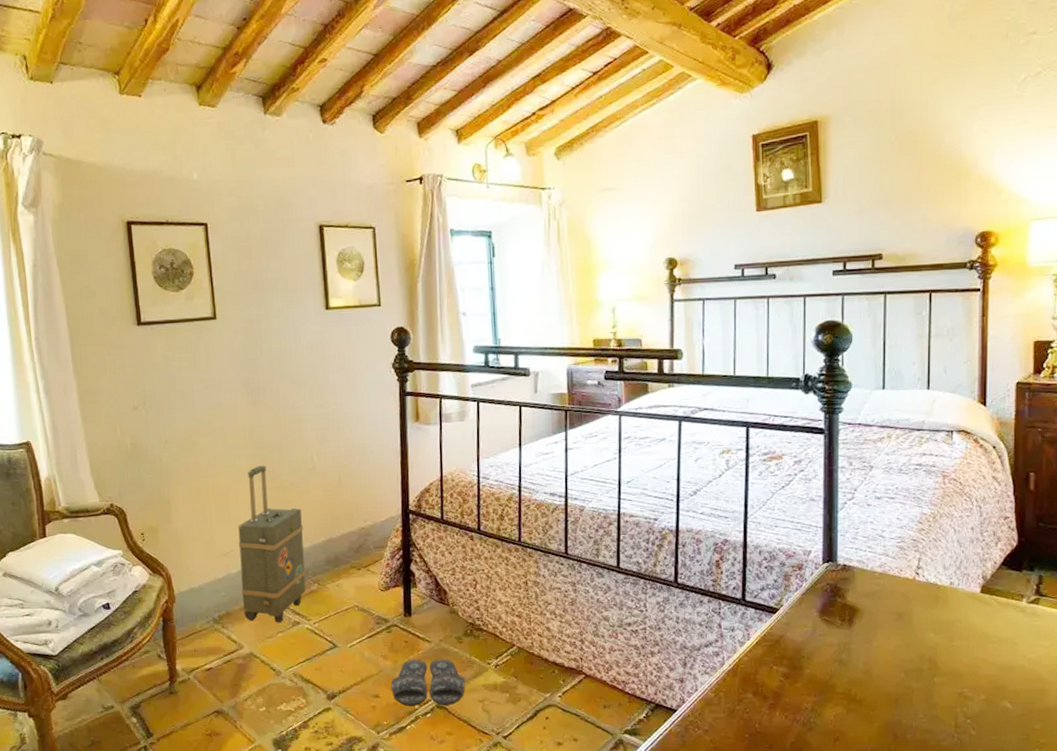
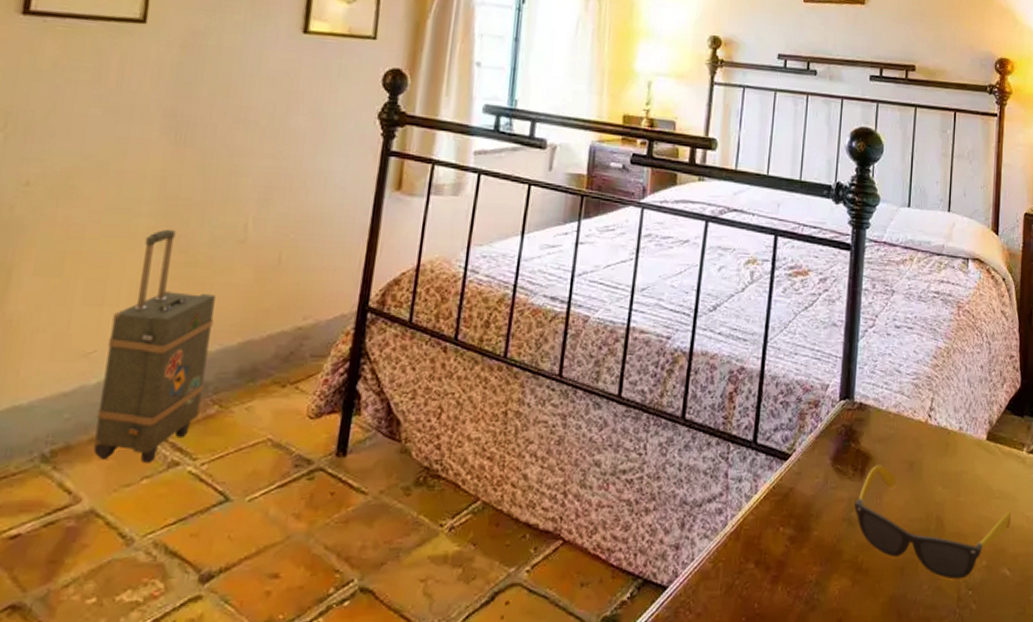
slippers: present [391,659,466,706] -> none [299,519,407,590]
sunglasses: none [845,616,1012,710] -> present [854,465,1012,580]

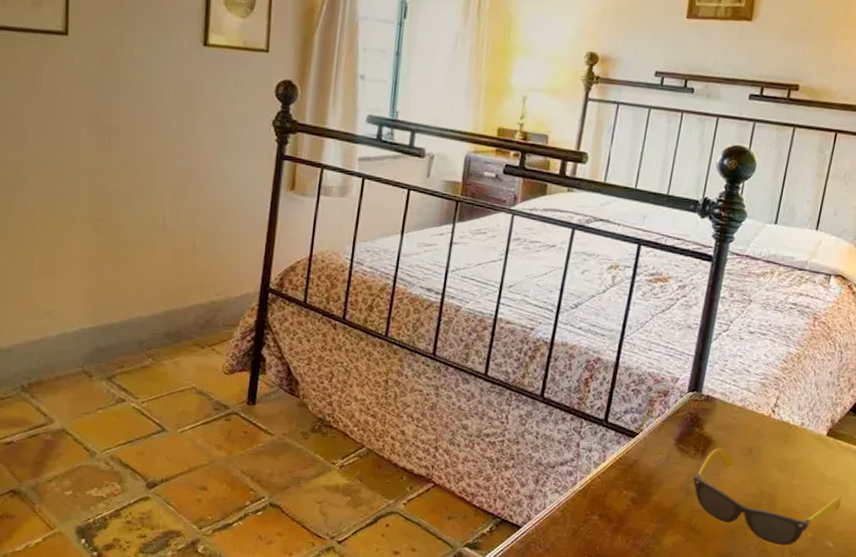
suitcase: present [93,230,216,464] -> none [59,216,144,399]

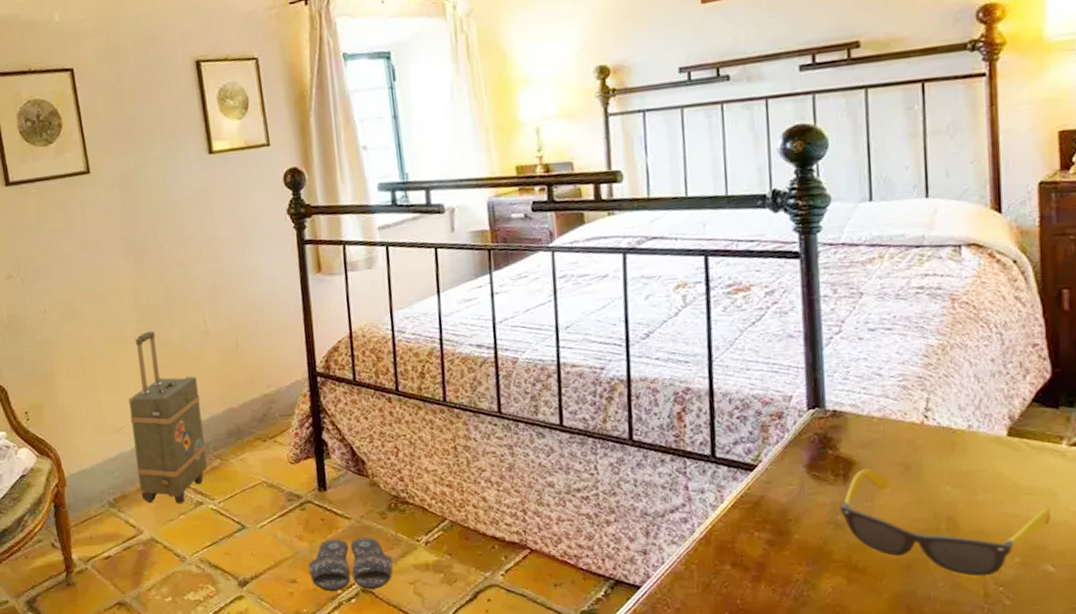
suitcase: none [59,216,144,399] -> present [129,331,208,504]
slippers: none [222,452,306,504] -> present [309,537,393,591]

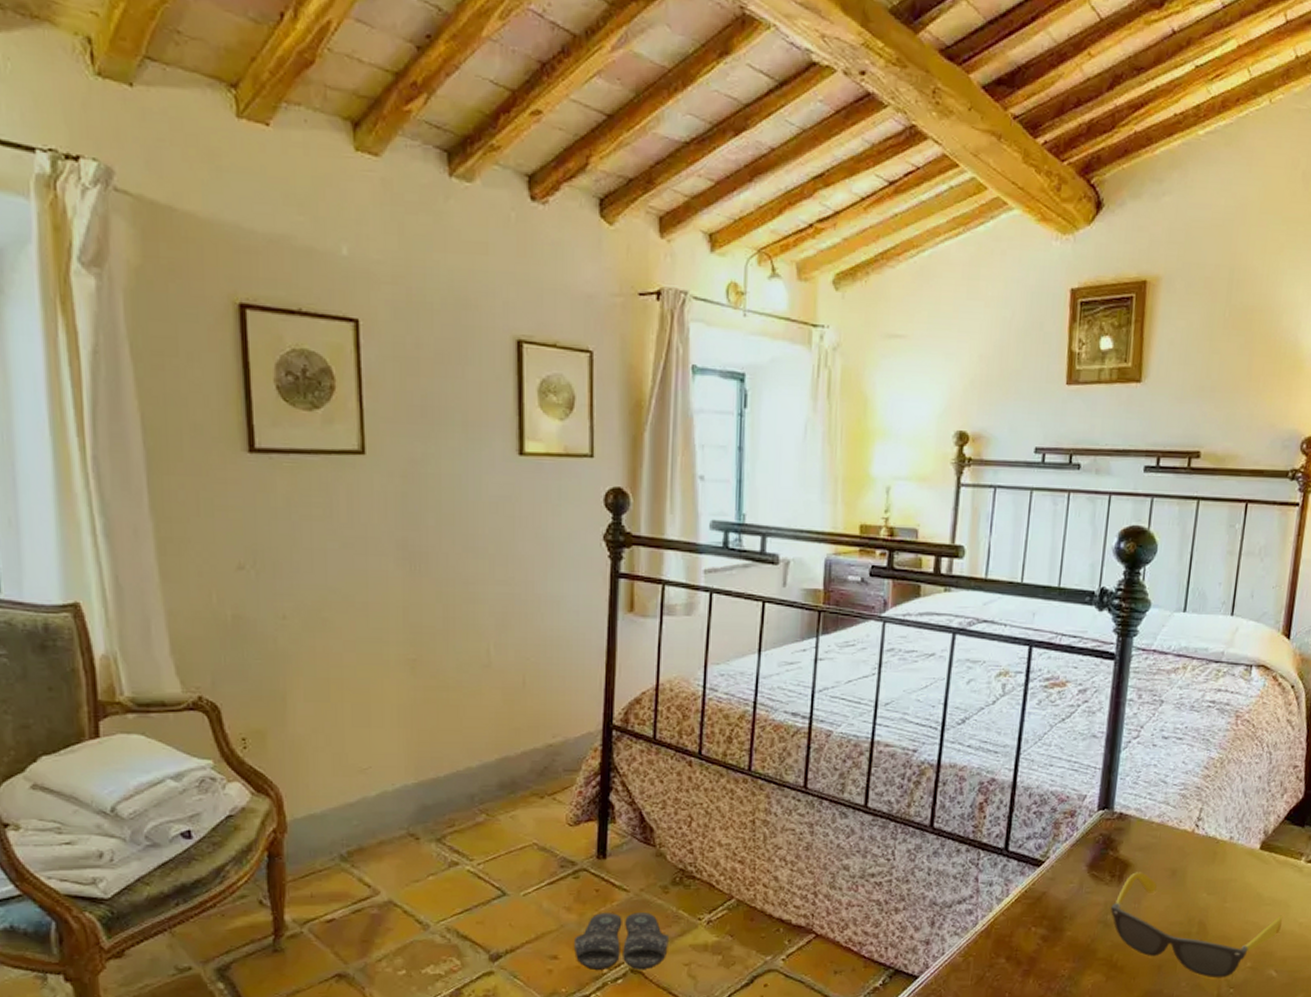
suitcase: present [129,331,208,504] -> none [380,657,471,863]

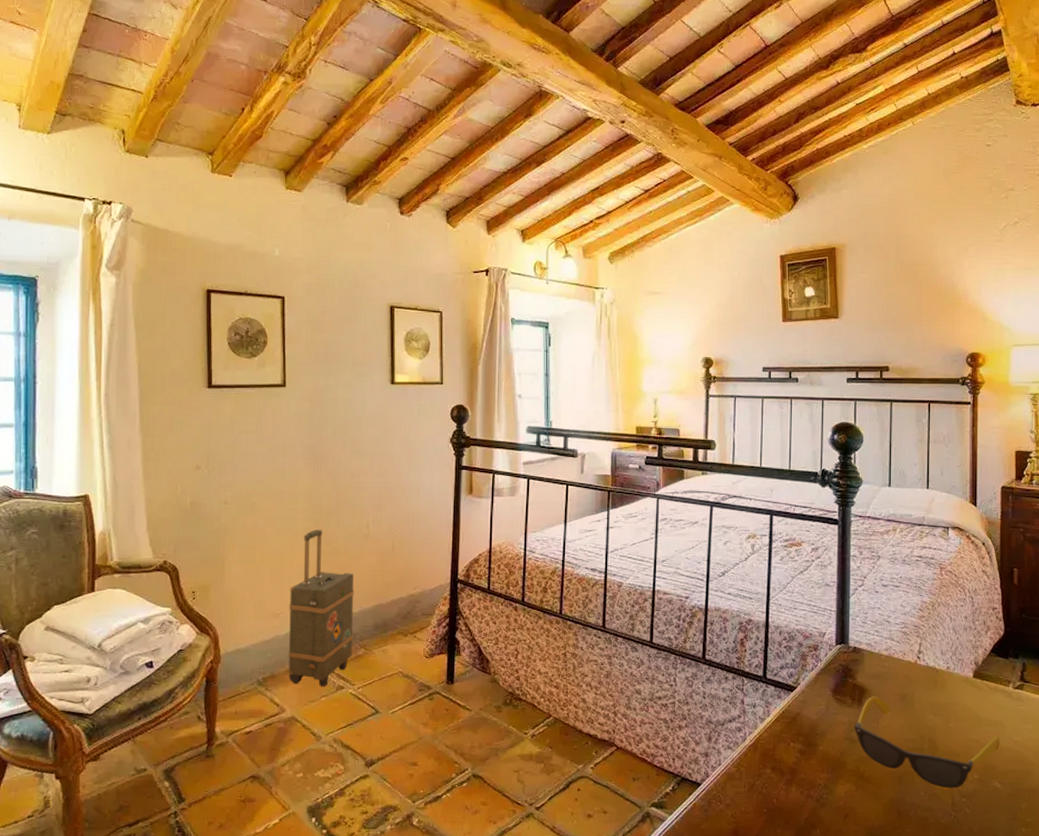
suitcase: none [380,657,471,863] -> present [288,530,354,687]
slippers: present [574,913,670,970] -> none [430,728,503,775]

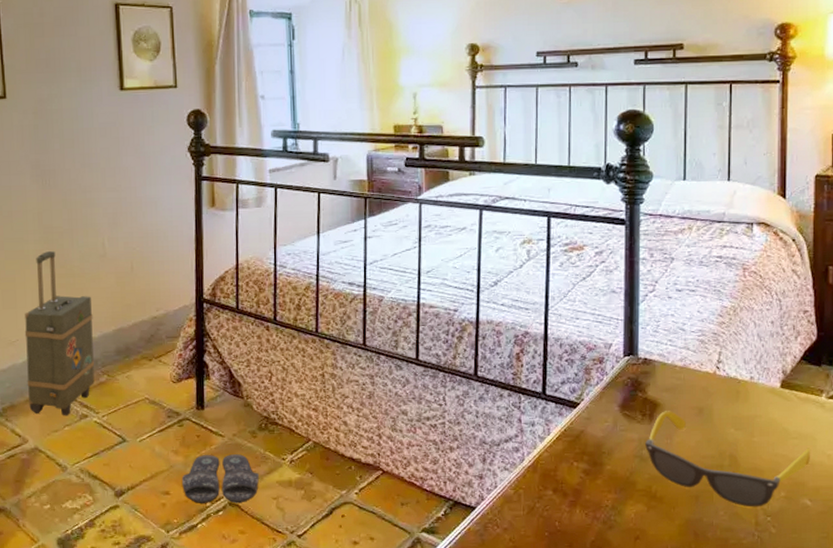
slippers: none [430,728,503,775] -> present [182,454,260,503]

